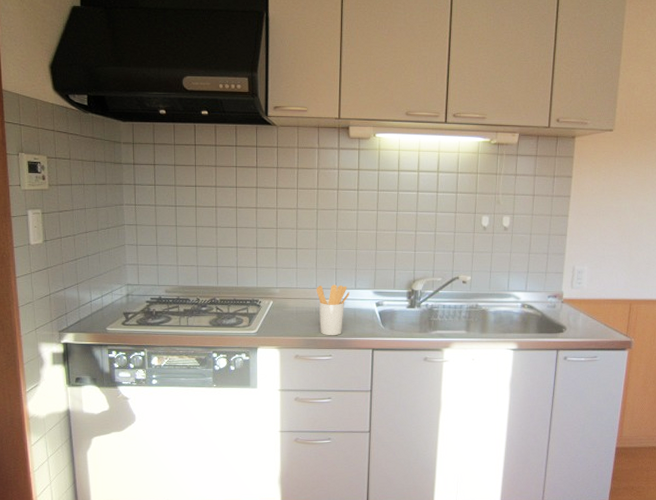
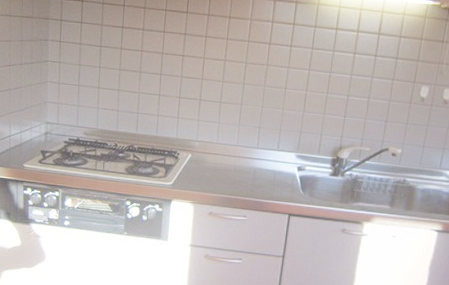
utensil holder: present [316,285,349,336] -> none [236,143,271,197]

